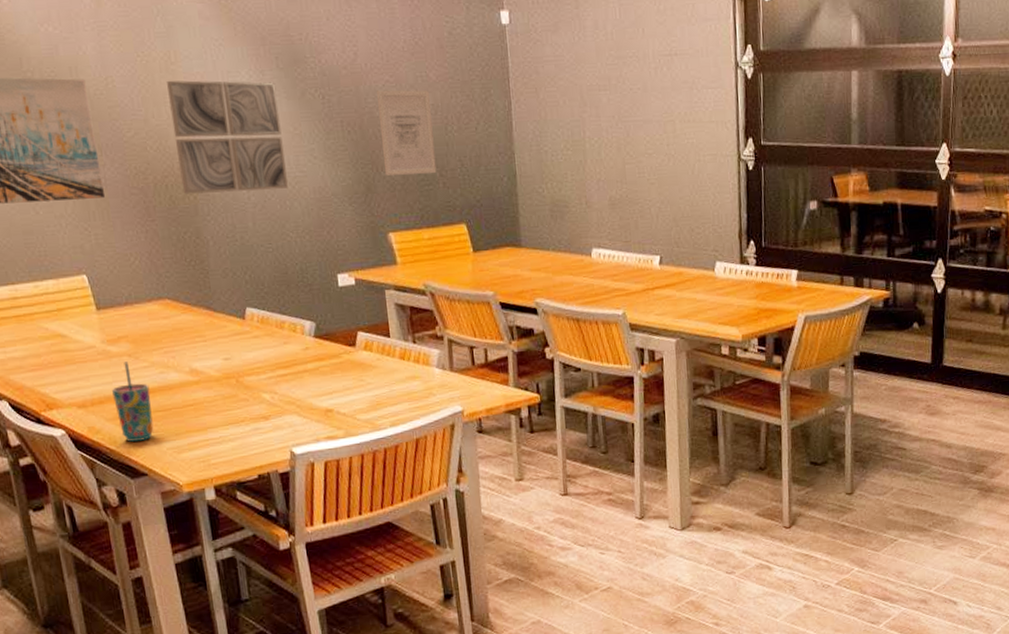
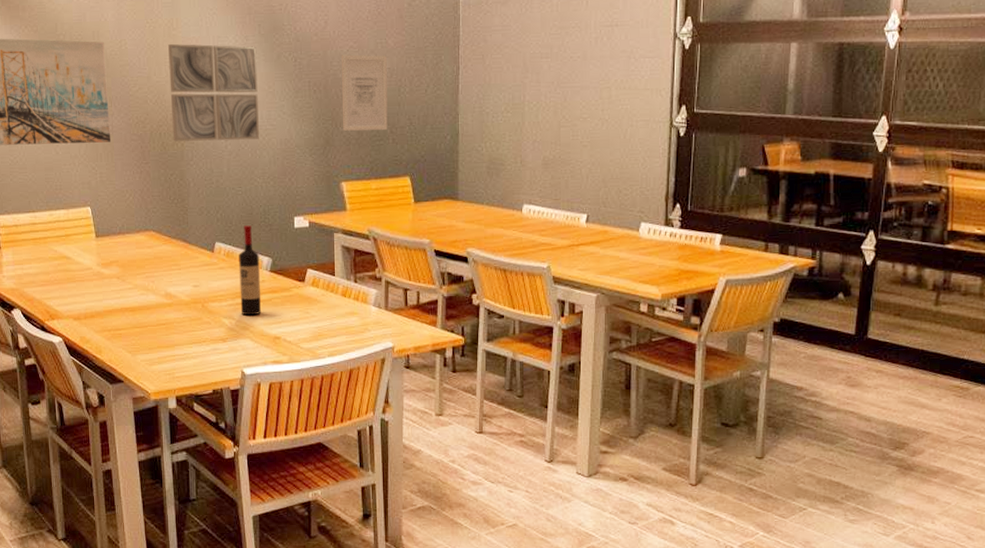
cup: present [112,361,154,442] -> none [102,283,132,352]
wine bottle: none [275,286,307,388] -> present [239,225,261,316]

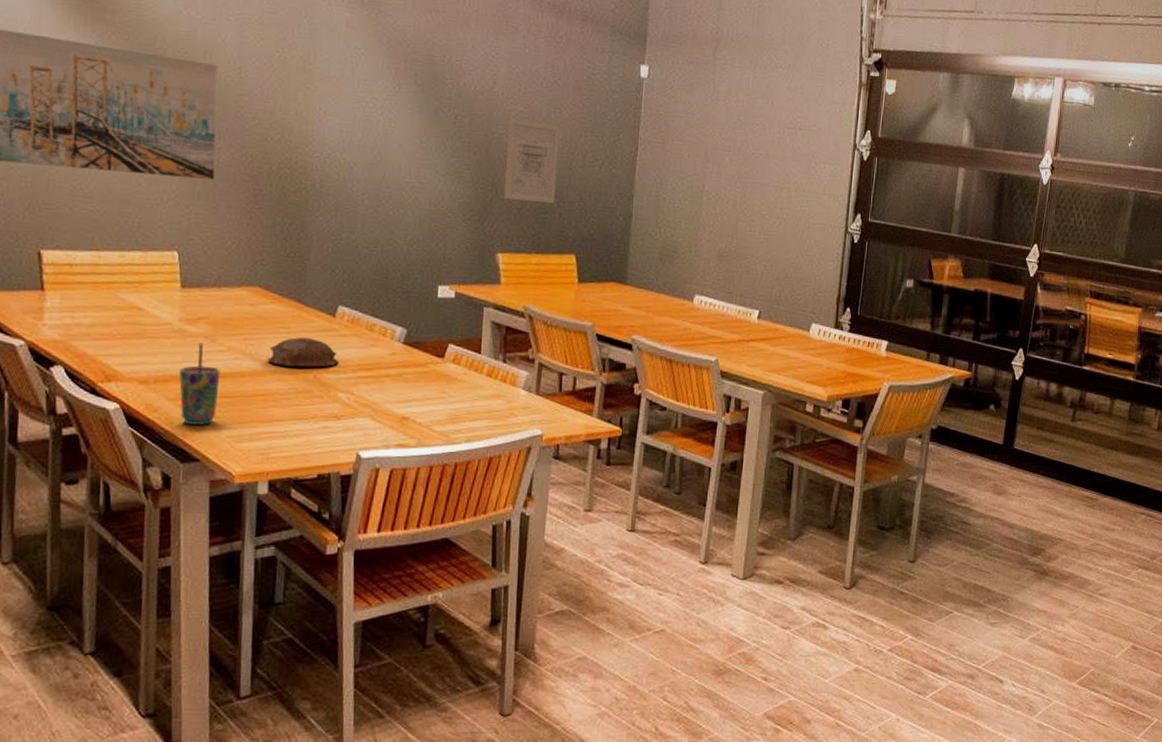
cup: none [102,283,132,352] -> present [179,343,221,425]
bowl: none [165,272,221,298] -> present [267,337,340,368]
wall art: present [168,43,259,142] -> none [296,78,410,197]
wine bottle: present [239,225,261,316] -> none [362,290,392,392]

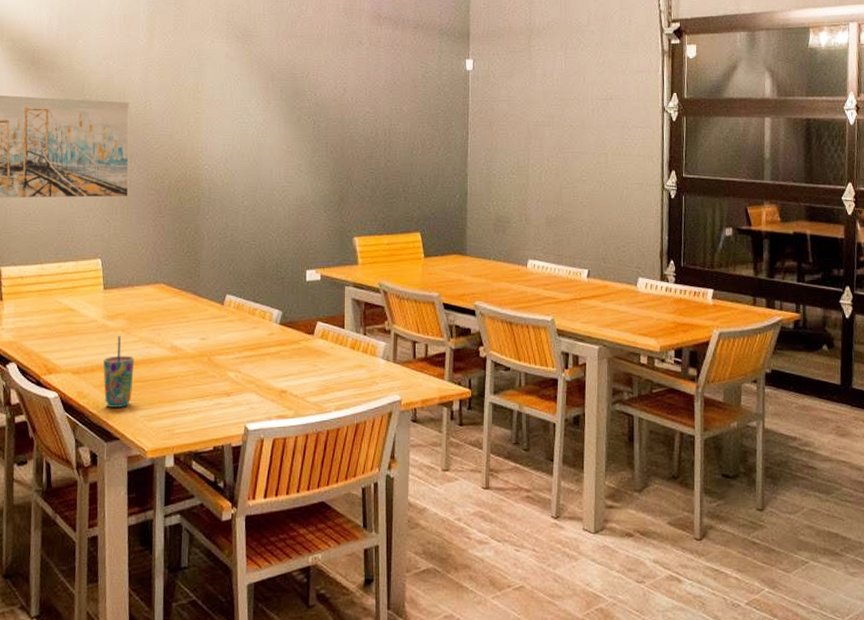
bowl: present [267,337,340,368] -> none [171,325,228,351]
wall art: present [503,119,560,204] -> none [357,119,401,189]

